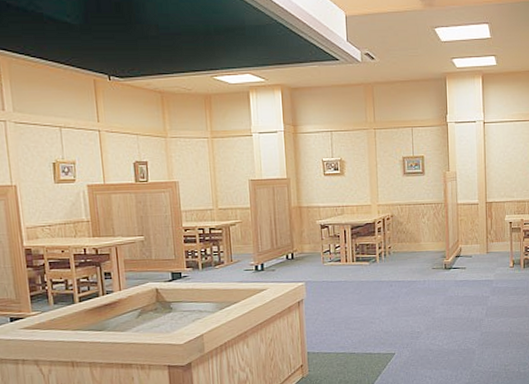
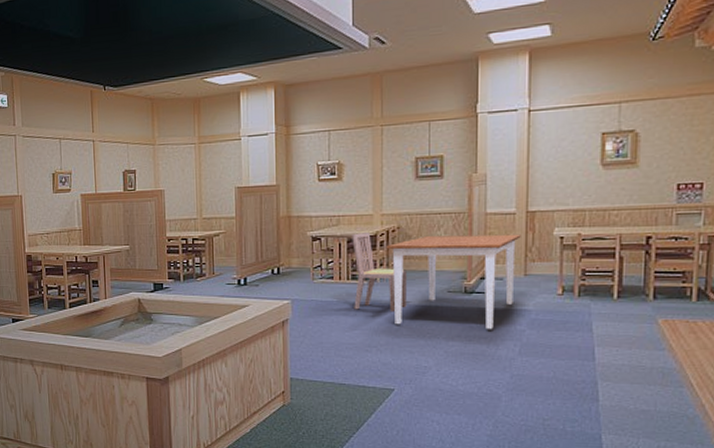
dining chair: none [355,220,401,288] -> present [352,233,407,313]
dining table: none [383,220,483,298] -> present [386,234,521,329]

